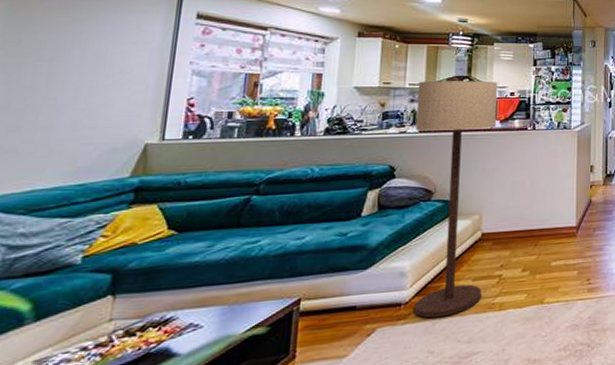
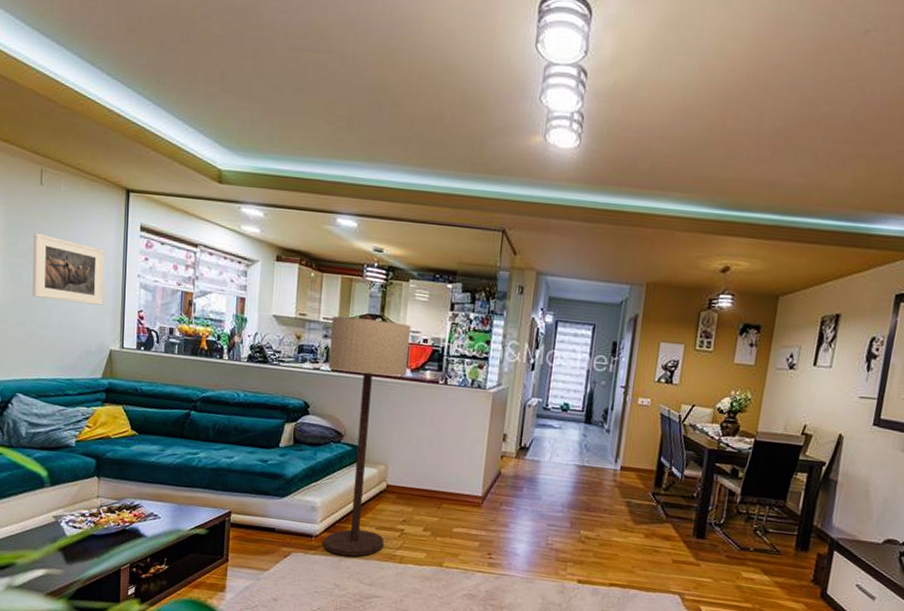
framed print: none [35,28,147,98] -> present [32,233,104,305]

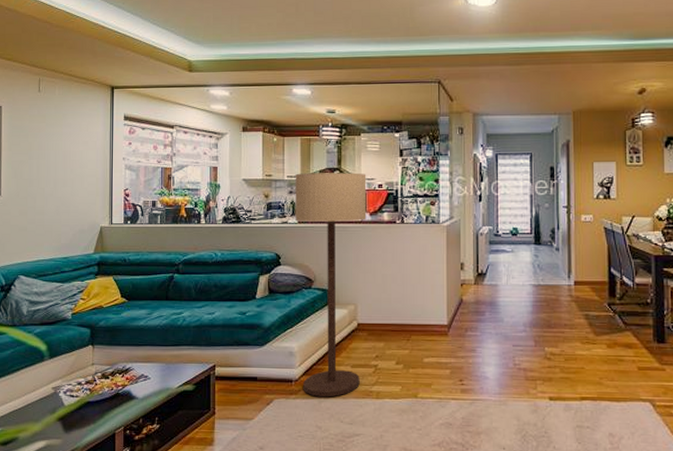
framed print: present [32,233,104,305] -> none [32,132,94,189]

